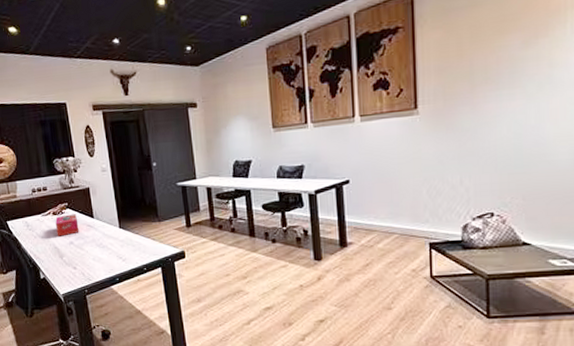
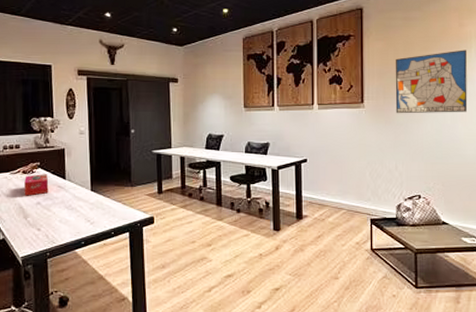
wall art: none [458,25,560,118] -> present [395,49,468,114]

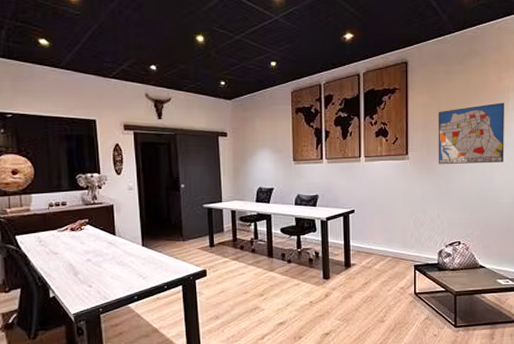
tissue box: present [24,174,49,196] -> none [73,231,99,253]

